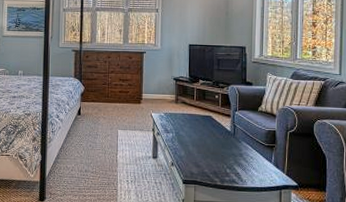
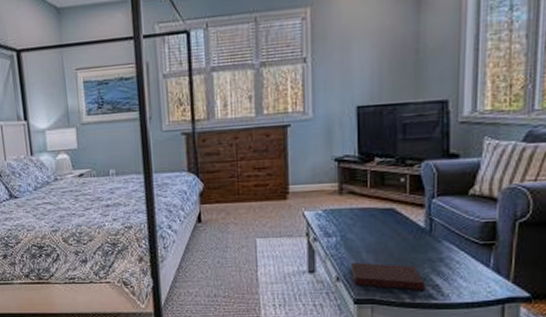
notebook: none [181,153,231,177] -> present [350,263,426,291]

